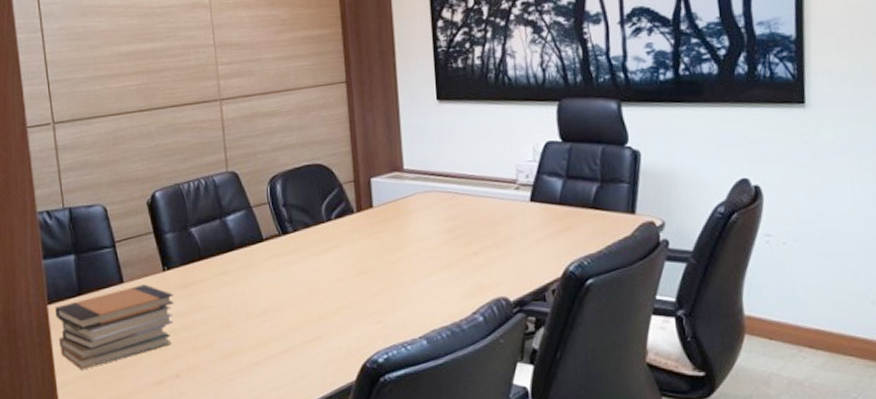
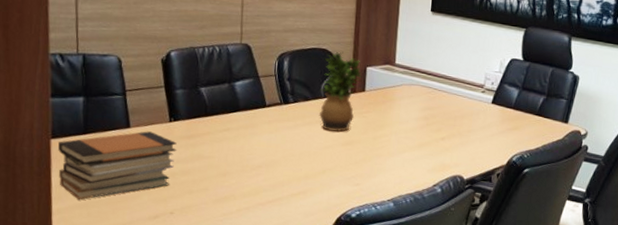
potted plant: none [320,164,367,261] -> present [318,51,363,133]

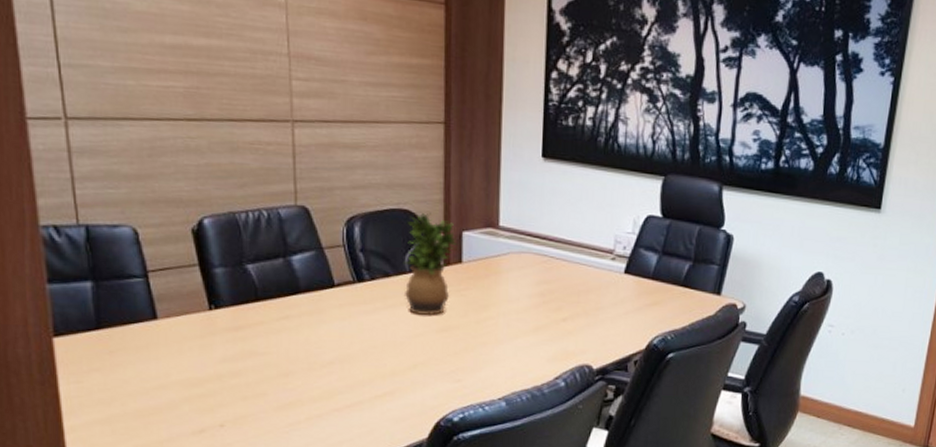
book stack: present [58,131,177,200] -> none [64,323,223,414]

